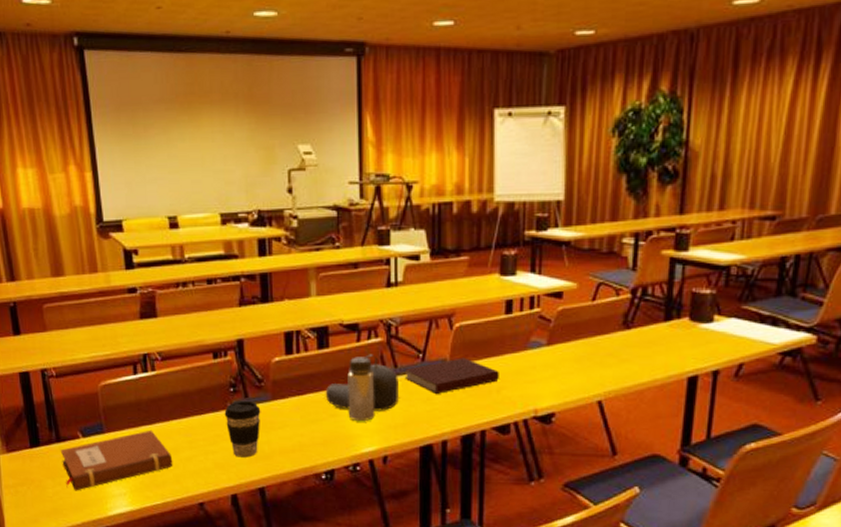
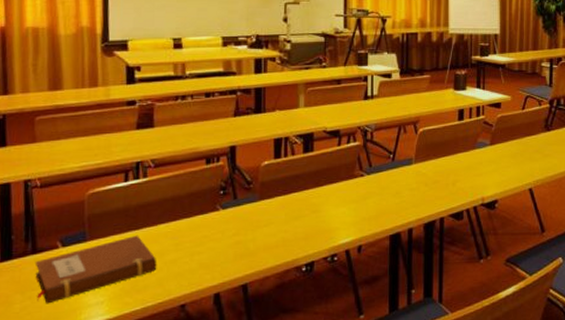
coffee cup: present [224,400,261,458] -> none [213,201,248,256]
water bottle: present [325,354,400,422] -> none [308,156,374,216]
notebook: present [404,357,499,394] -> none [377,157,454,188]

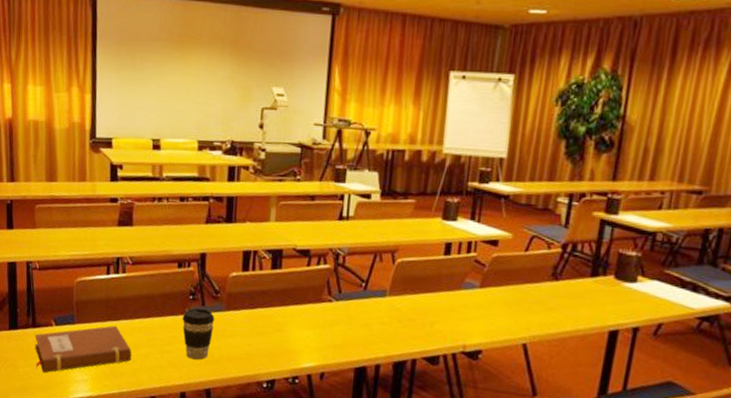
coffee cup: none [213,201,248,256] -> present [182,308,215,360]

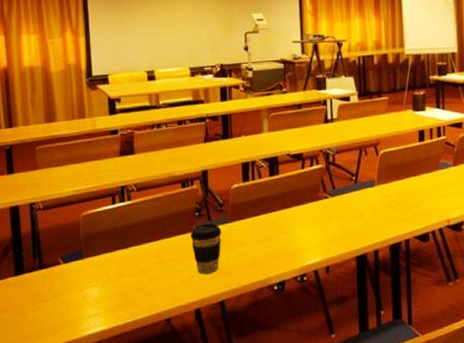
notebook: present [34,325,132,373] -> none [42,253,144,314]

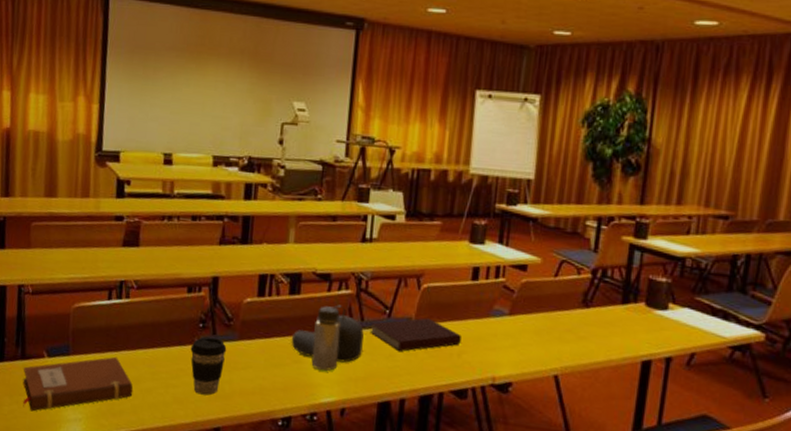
notebook: none [42,253,144,314] -> present [23,356,134,412]
water bottle: none [276,178,338,237] -> present [291,304,364,372]
notebook: none [341,178,418,210] -> present [369,318,461,352]

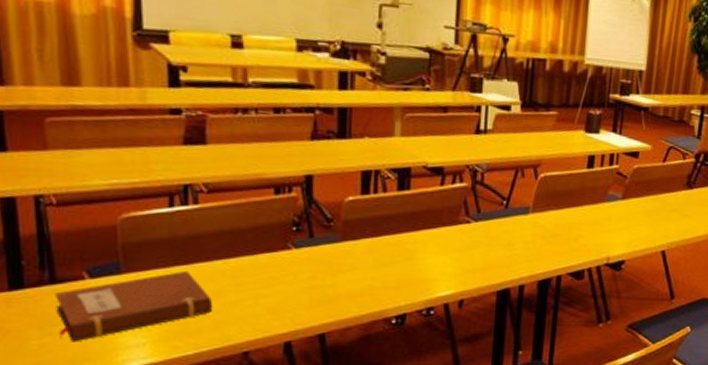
coffee cup: present [190,337,227,396] -> none [283,240,328,302]
water bottle: present [291,304,364,372] -> none [402,198,481,266]
notebook: present [369,318,461,352] -> none [487,206,578,240]

